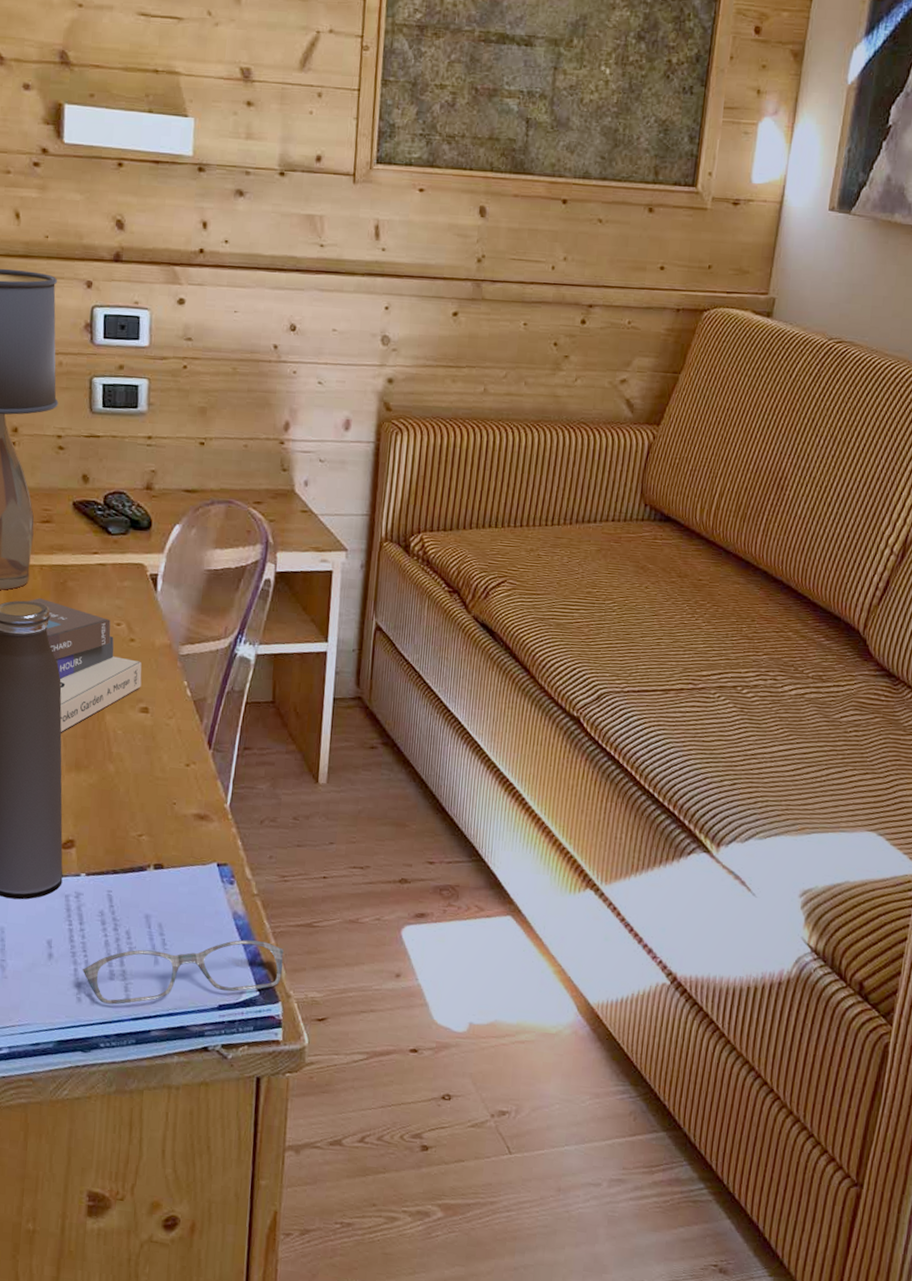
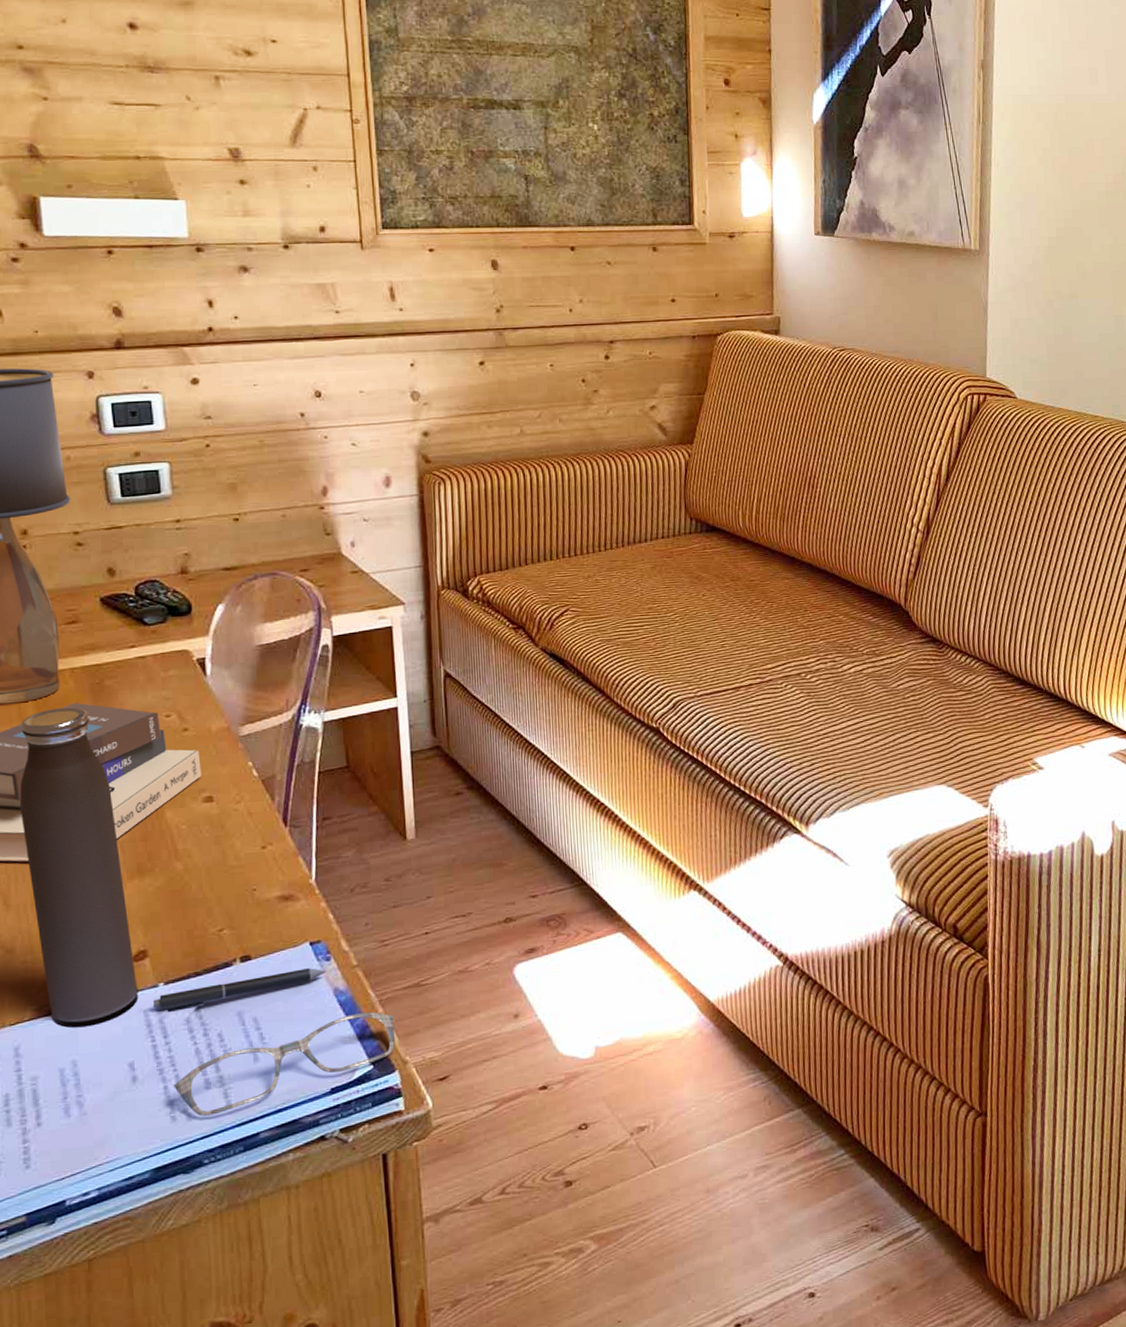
pen: none [74,884,229,903] -> present [154,968,327,1013]

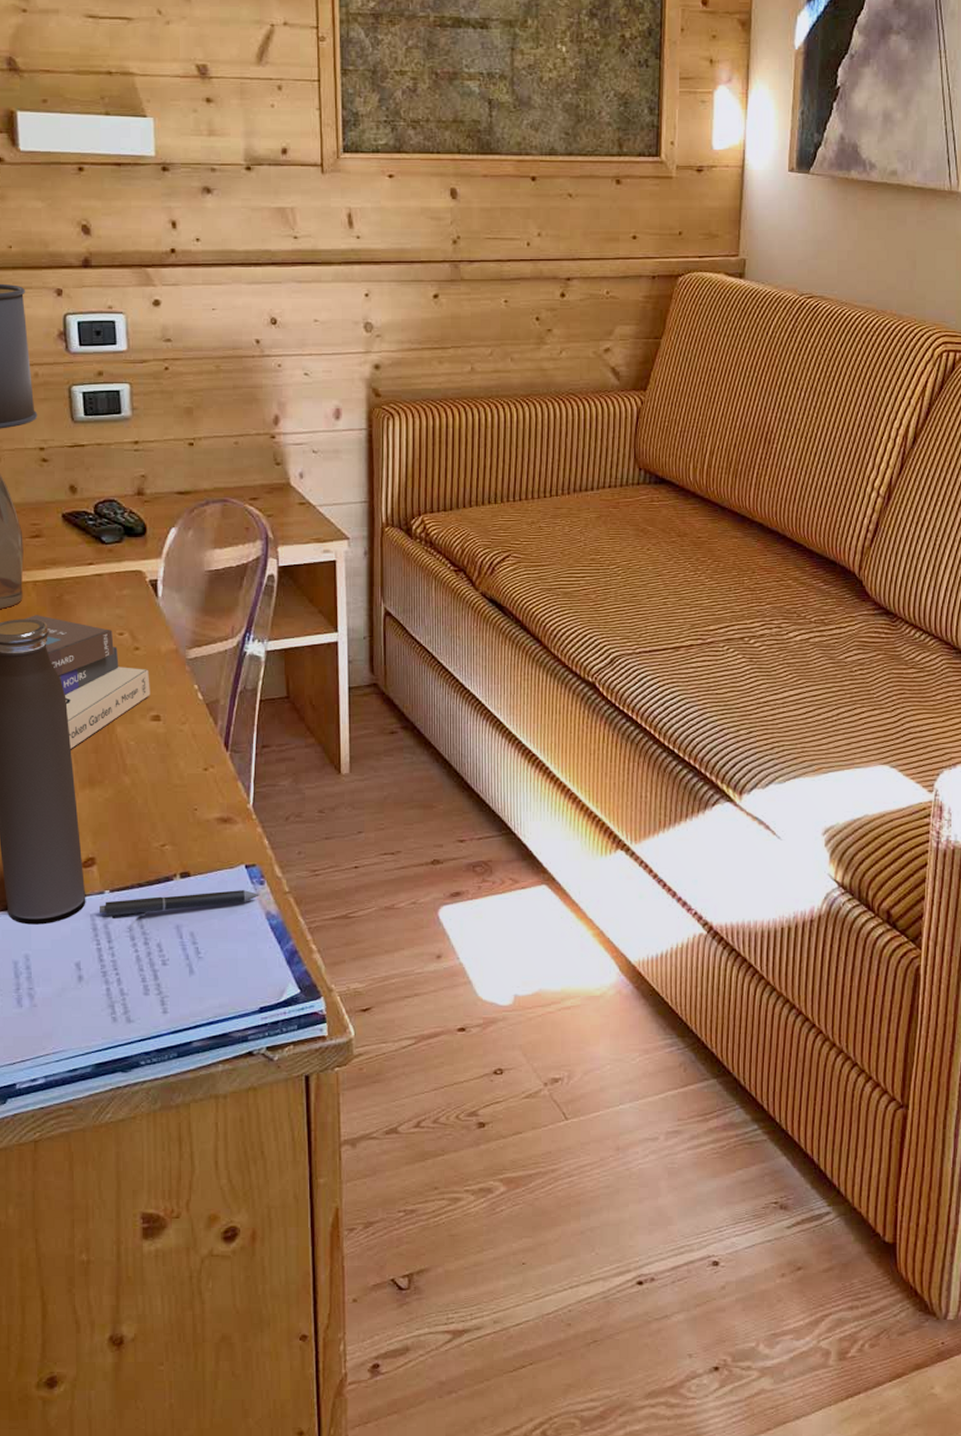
eyeglasses: present [174,1012,395,1116] -> none [115,939,321,1020]

